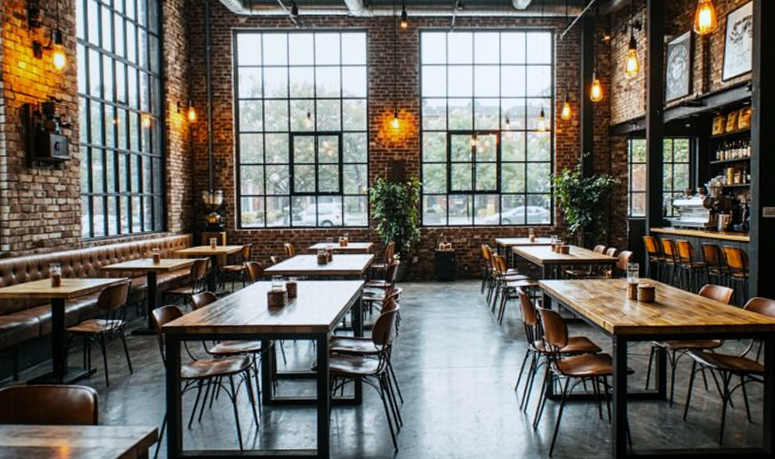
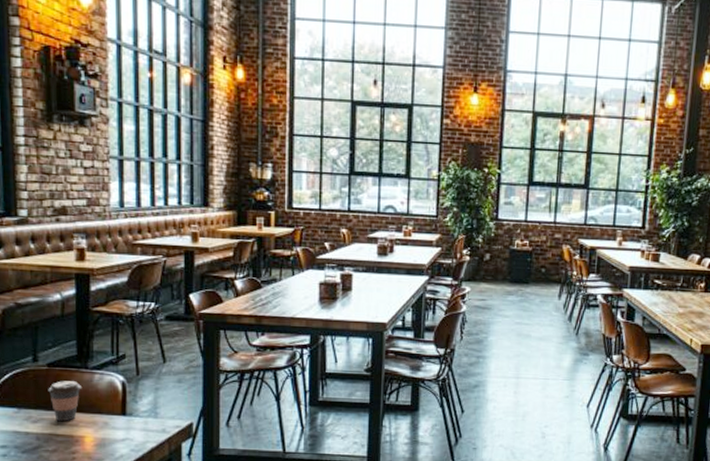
coffee cup: none [27,396,57,435] -> present [48,381,81,422]

